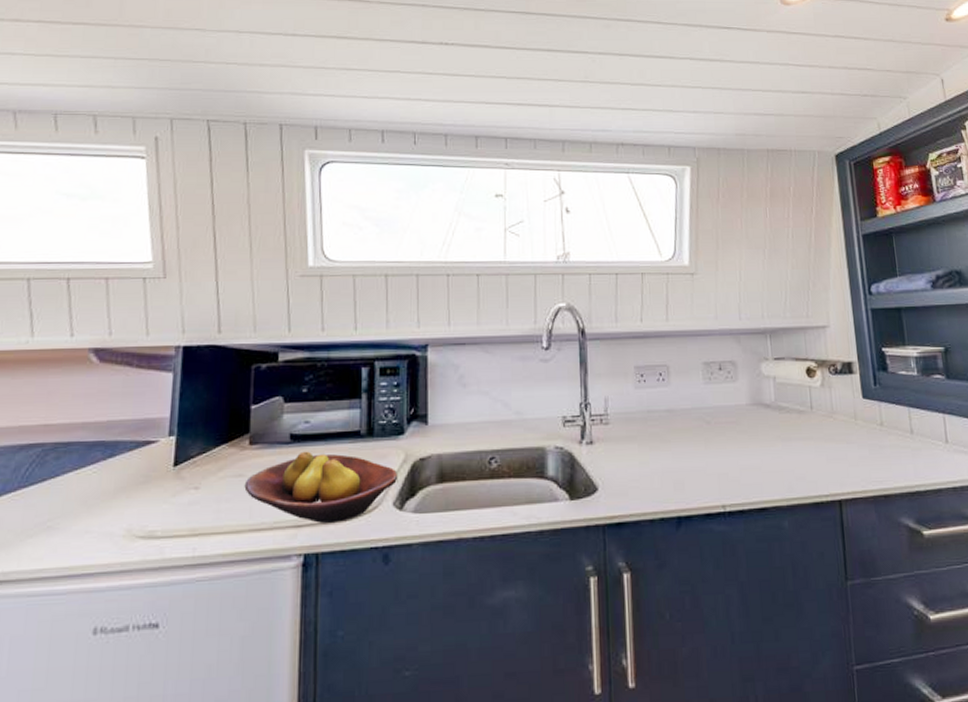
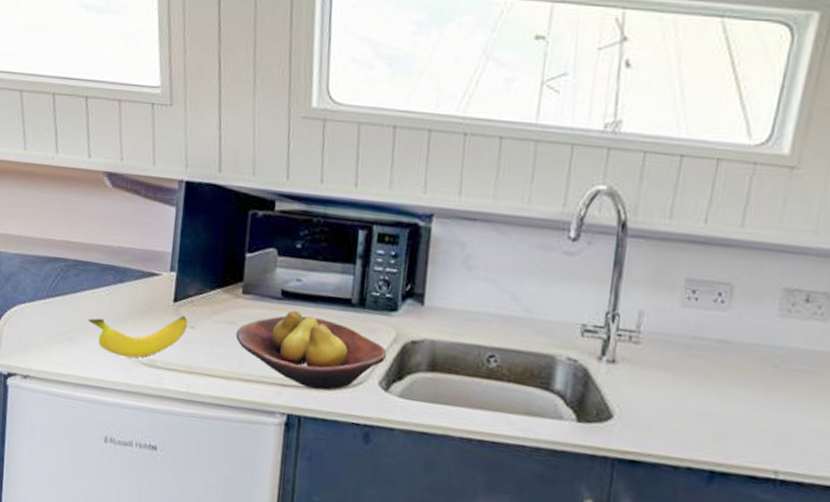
banana: none [71,477,191,535] -> present [88,315,188,358]

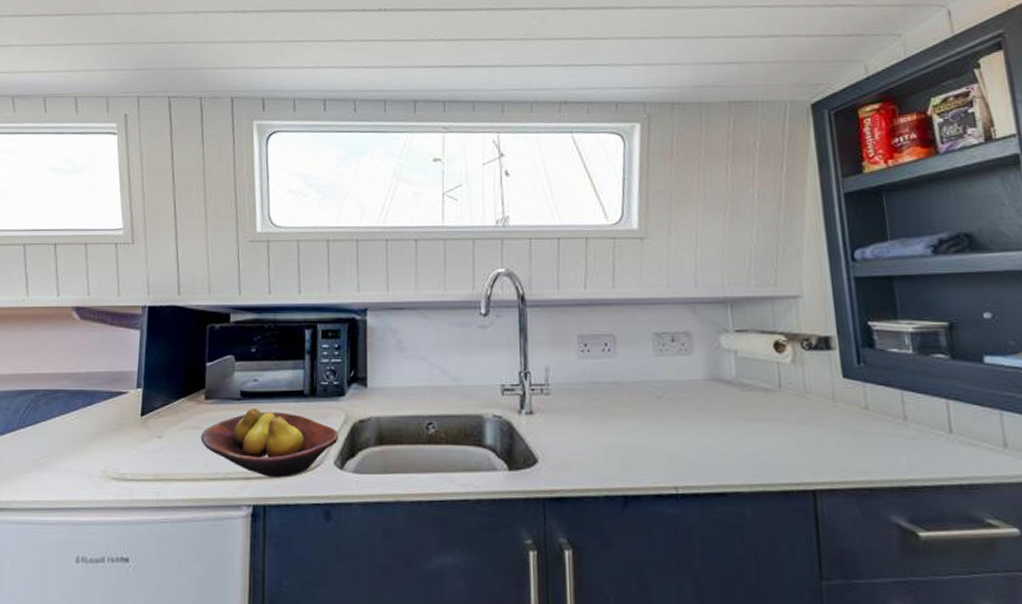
banana: present [88,315,188,358] -> none [58,427,155,475]

